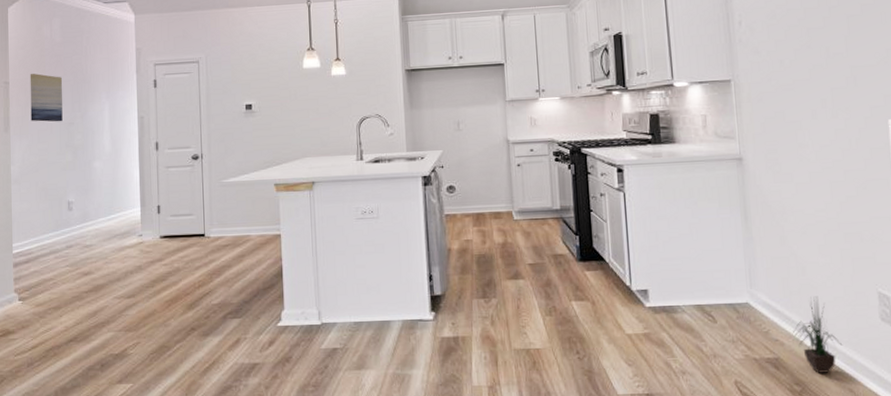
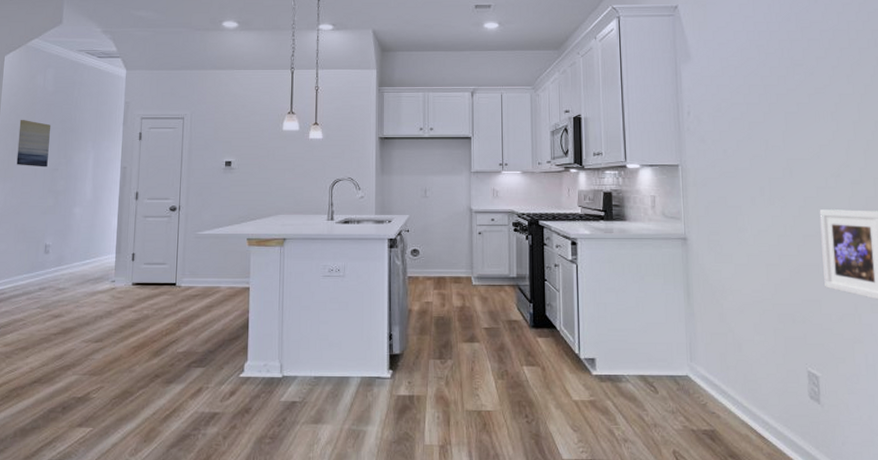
potted plant: present [793,296,843,373] -> none [729,372,775,447]

